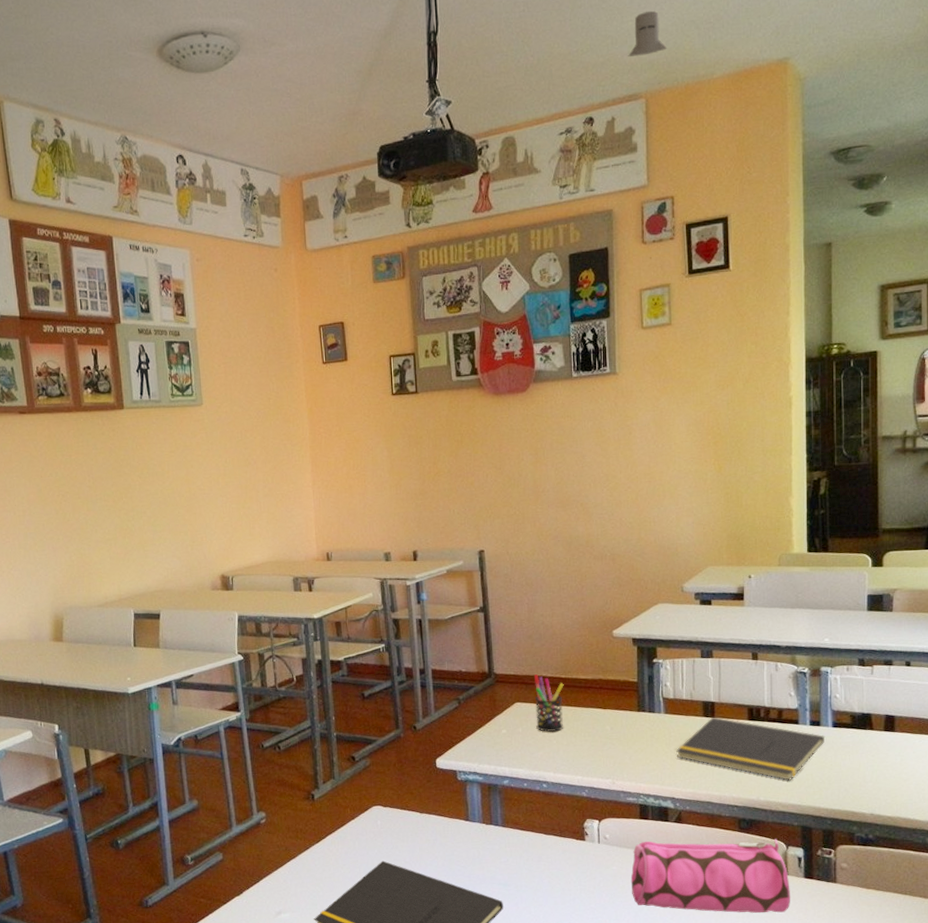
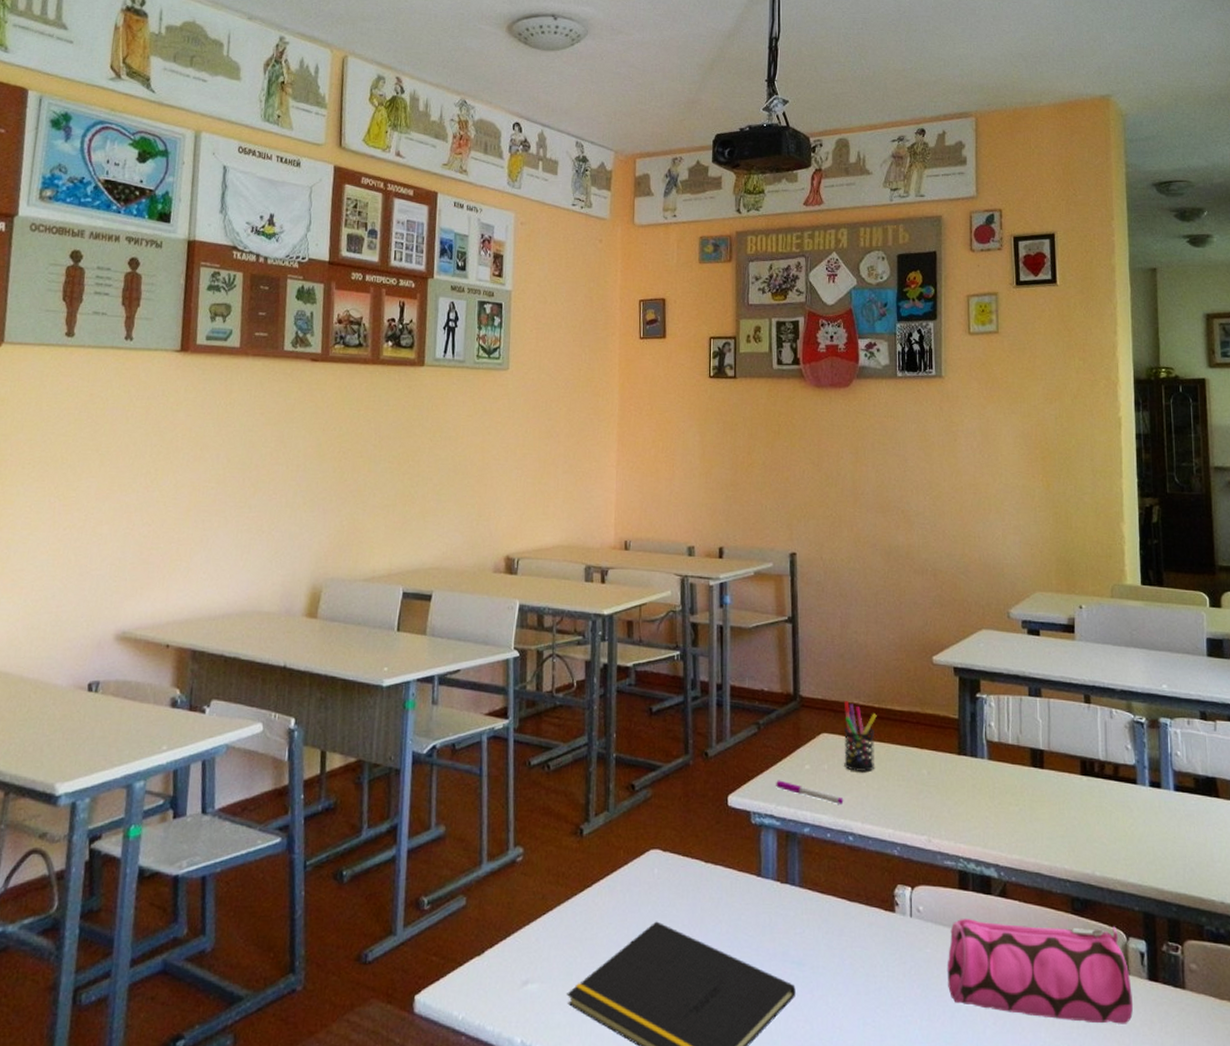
pen: none [477,744,537,760] -> present [776,780,844,804]
knight helmet: present [628,10,667,56] -> none [959,41,996,79]
notepad: present [676,717,825,780] -> none [1001,768,1167,853]

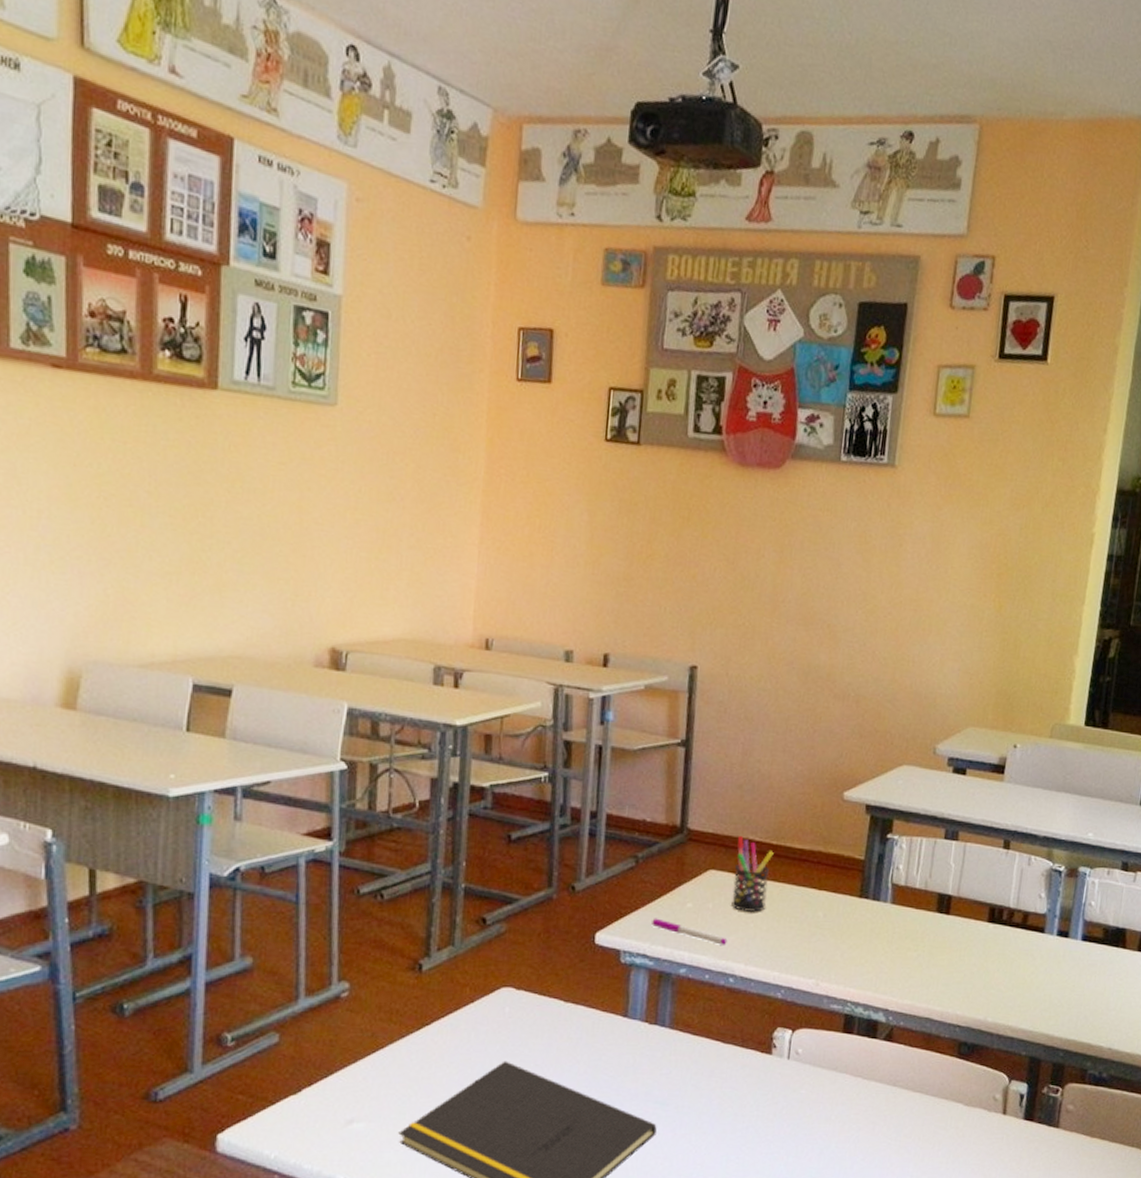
pencil case: present [947,918,1133,1024] -> none [819,1060,1007,1160]

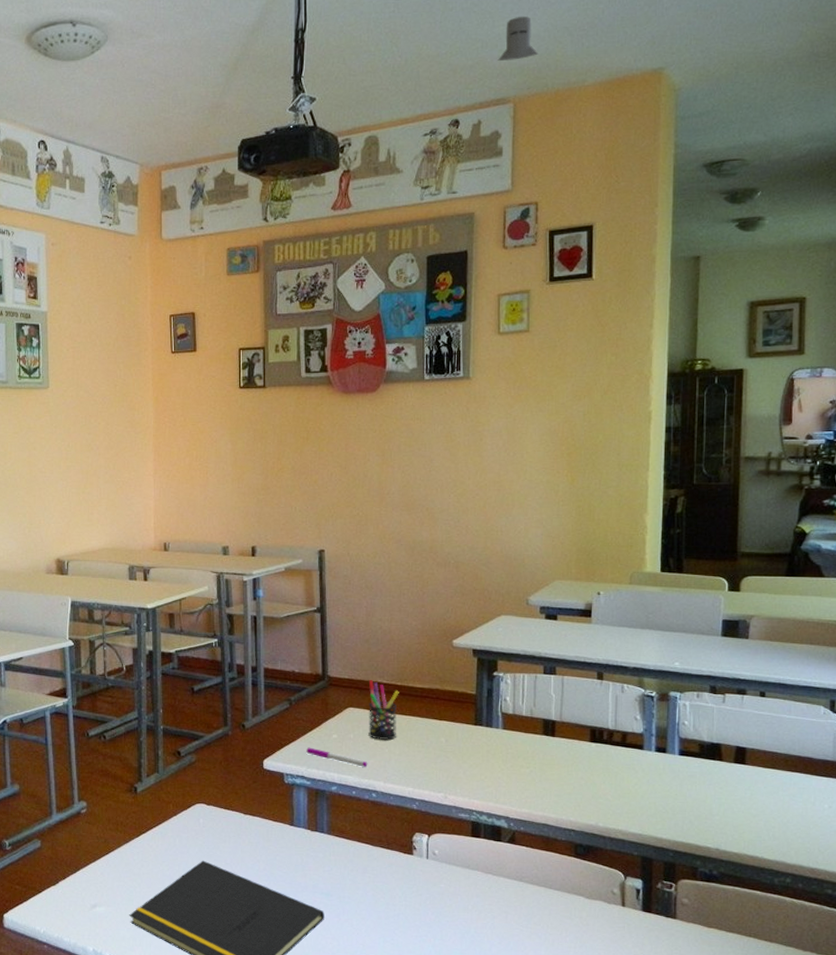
knight helmet: none [967,14,1014,70] -> present [498,16,538,61]

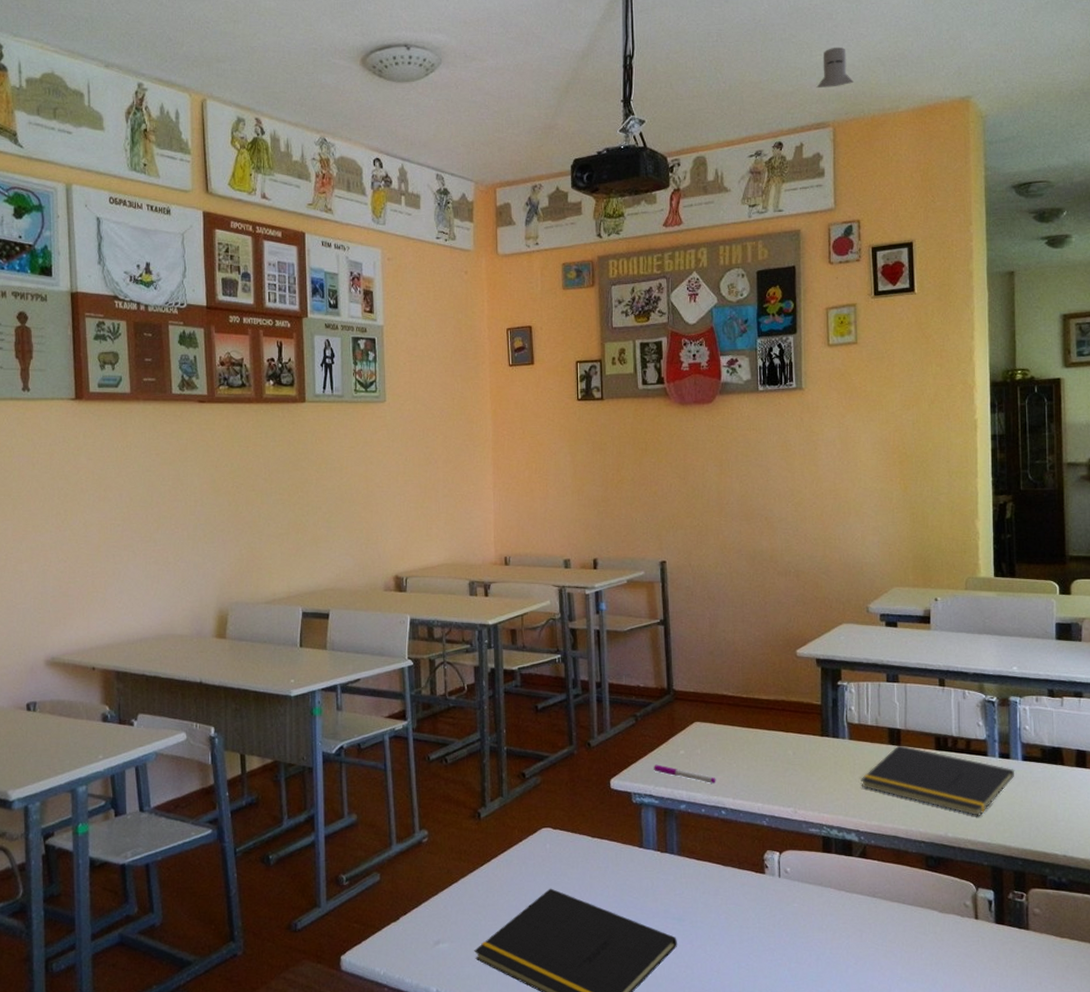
pen holder: present [368,680,399,741] -> none [714,693,745,755]
notepad: none [513,736,671,808] -> present [861,745,1015,816]

